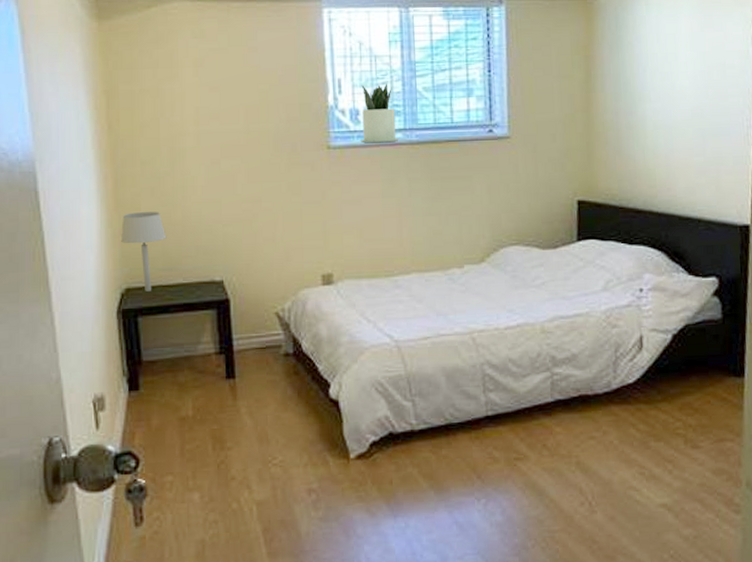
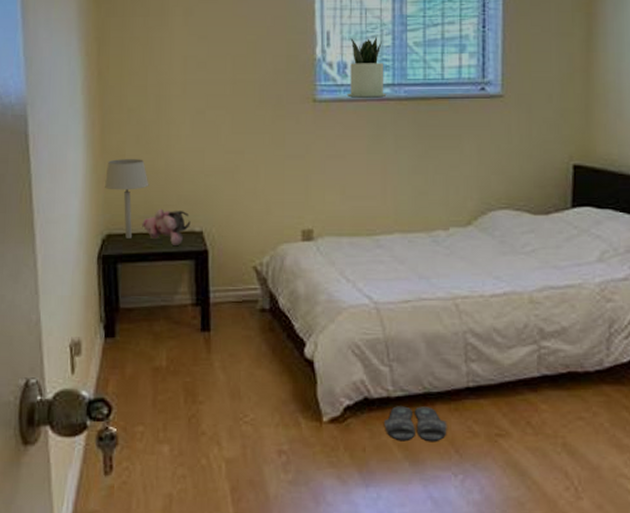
stuffed bear: none [161,260,211,296] -> present [142,208,191,245]
slippers: none [409,437,469,472] -> present [384,406,447,442]

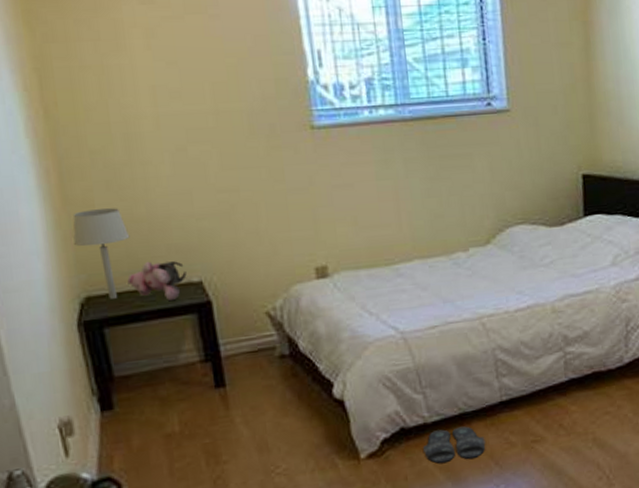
planter: present [346,37,387,99] -> none [344,54,391,123]

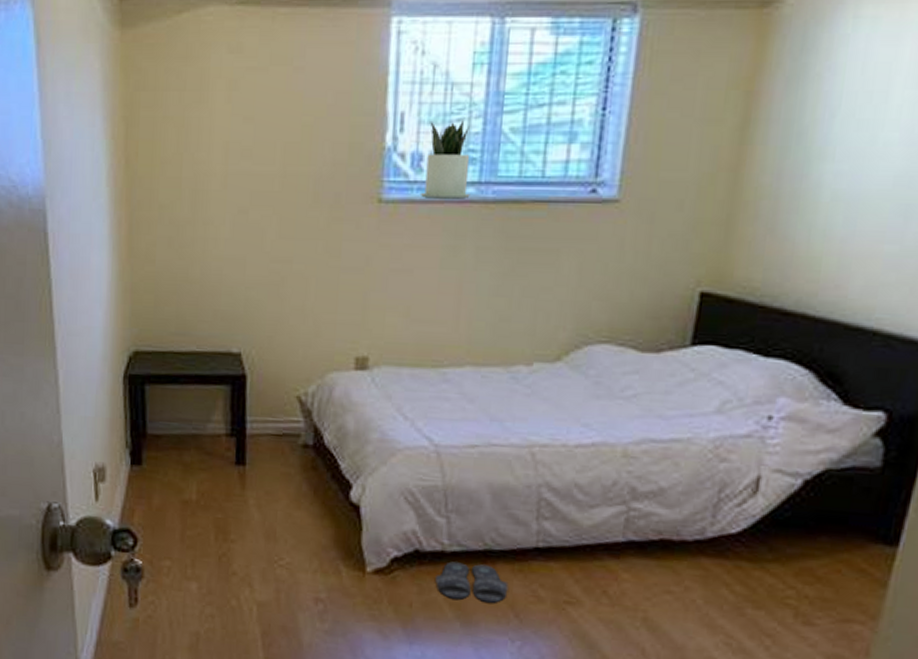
table lamp: present [72,208,130,299] -> none [131,265,182,357]
stuffed bear: present [127,261,187,300] -> none [173,324,228,368]
planter: none [344,54,391,123] -> present [419,120,470,201]

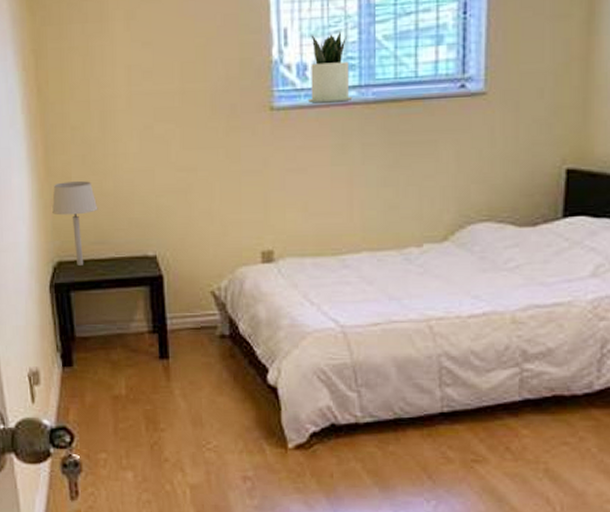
table lamp: none [131,265,182,357] -> present [51,181,98,265]
slippers: present [435,561,509,604] -> none [353,432,420,468]

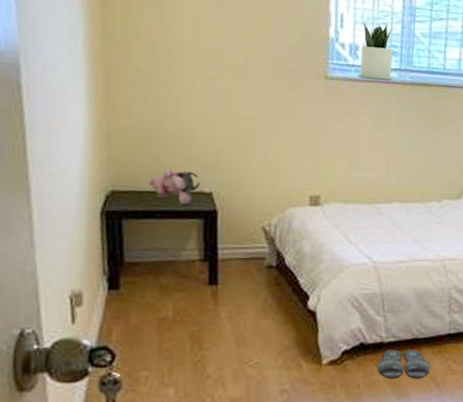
table lamp: present [51,181,98,265] -> none [108,117,157,196]
stuffed bear: none [93,233,143,271] -> present [149,168,200,205]
slippers: none [353,432,420,468] -> present [377,350,431,379]

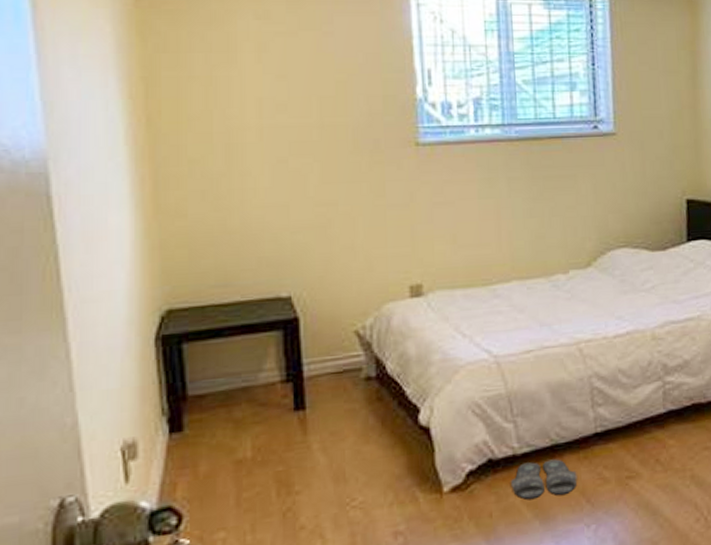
stuffed bear: present [149,168,200,205] -> none [213,274,275,316]
planter: present [356,22,394,81] -> none [452,75,497,141]

